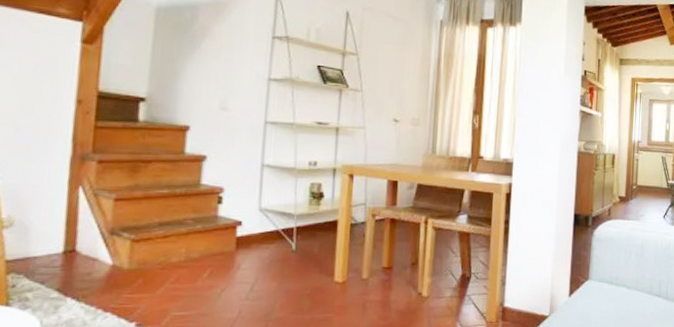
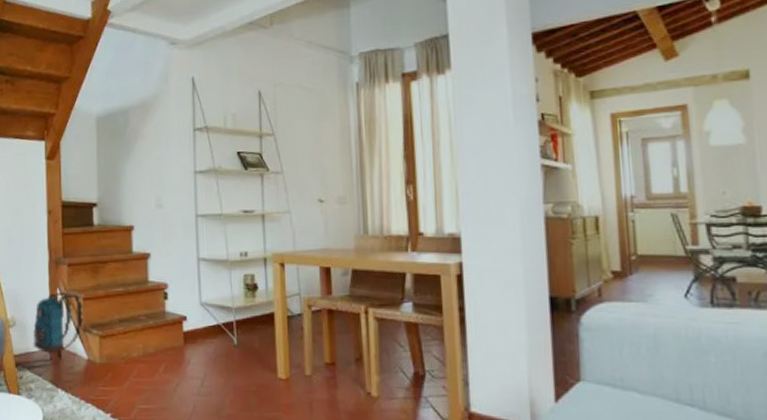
backpack: none [36,190,114,267] -> present [33,291,84,361]

